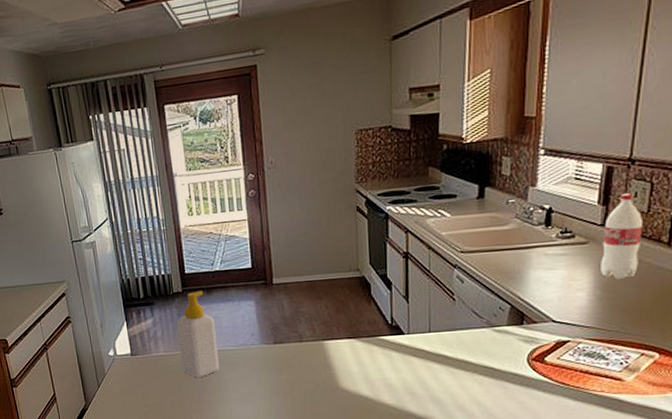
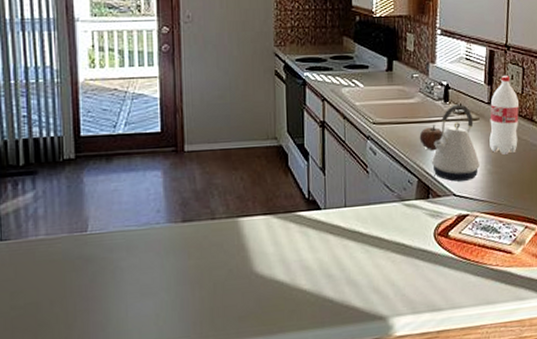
soap bottle: present [176,290,220,378] -> none [65,157,116,268]
fruit: none [514,251,543,278] -> present [419,125,444,151]
kettle: none [528,228,586,308] -> present [432,104,480,182]

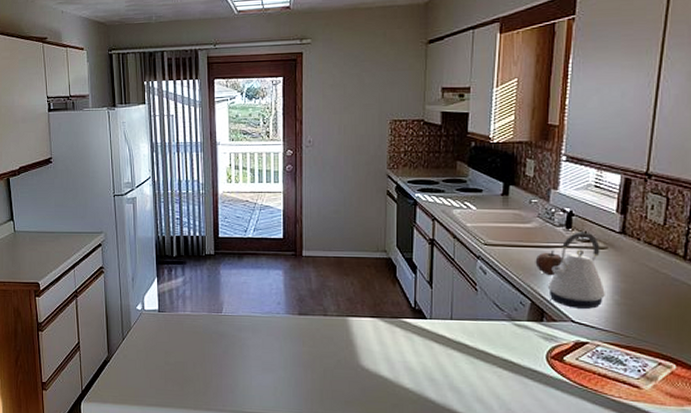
bottle: present [489,76,519,155] -> none [619,205,659,286]

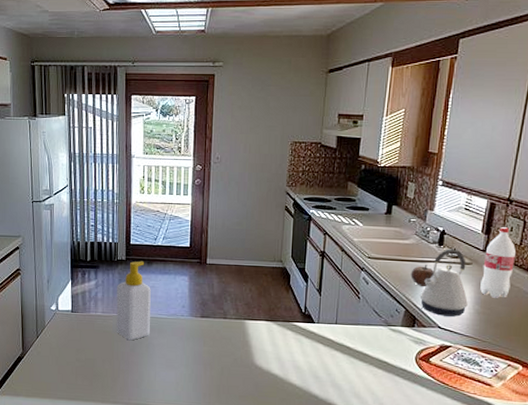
soap bottle: none [206,255,244,342] -> present [116,261,151,341]
bottle: none [619,205,659,286] -> present [480,227,516,298]

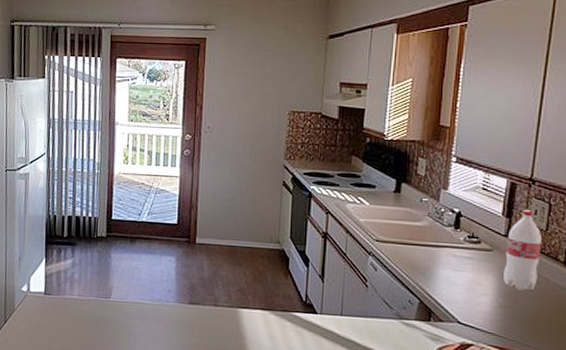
soap bottle: present [116,261,151,341] -> none [93,238,134,329]
fruit: present [410,265,435,287] -> none [424,250,451,276]
kettle: present [420,249,468,317] -> none [436,232,490,311]

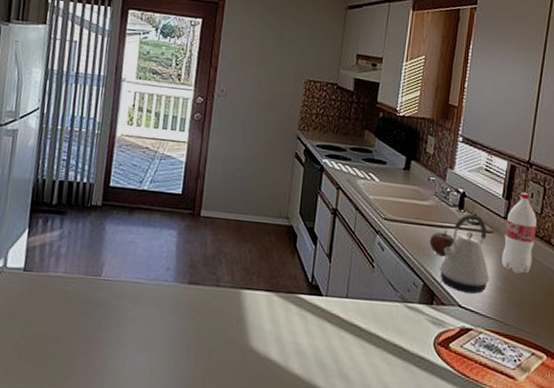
fruit: none [424,250,451,276] -> present [429,231,455,257]
kettle: none [436,232,490,311] -> present [440,213,489,294]

